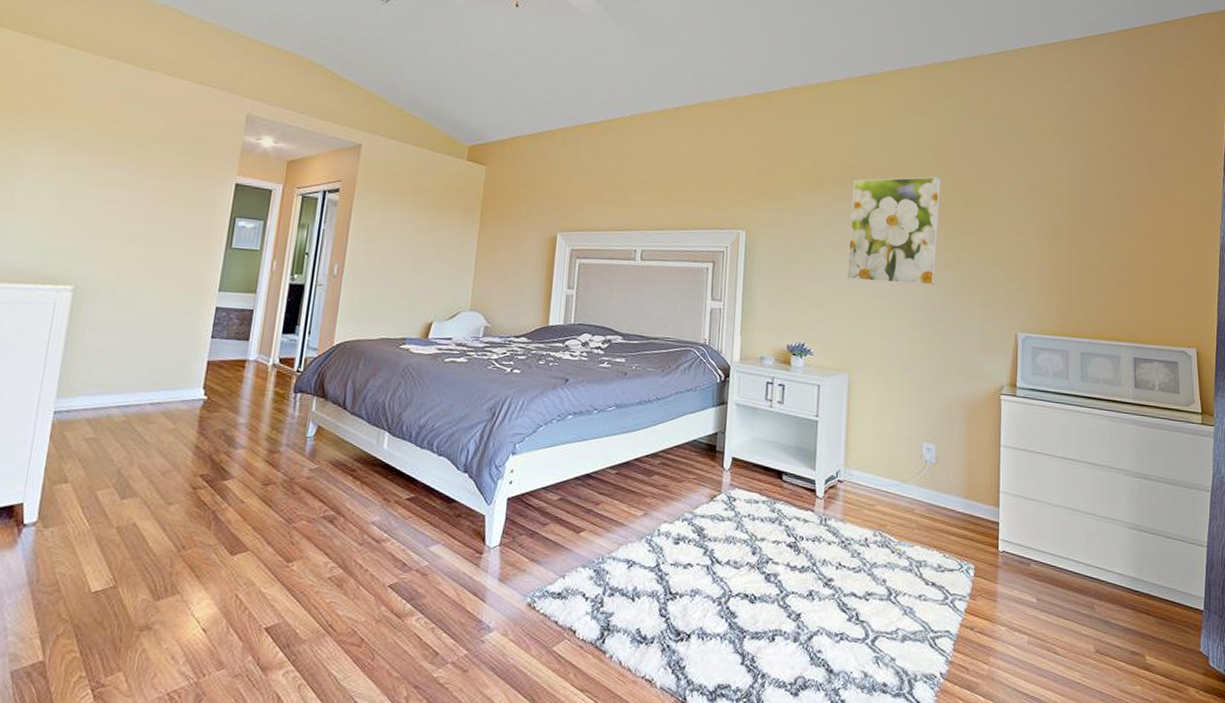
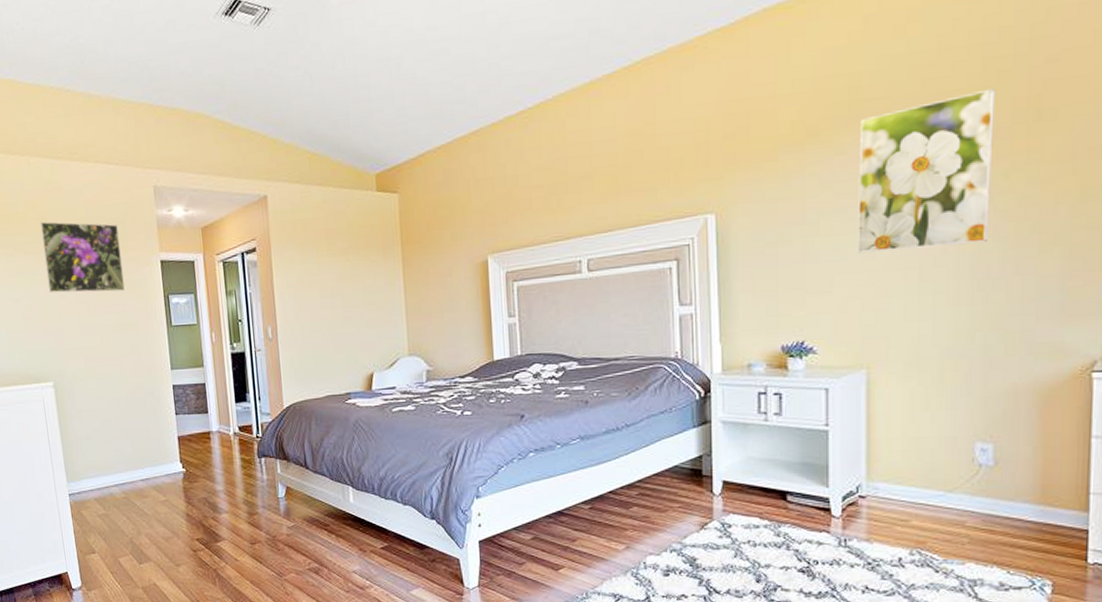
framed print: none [99,124,197,206] -> present [40,221,125,293]

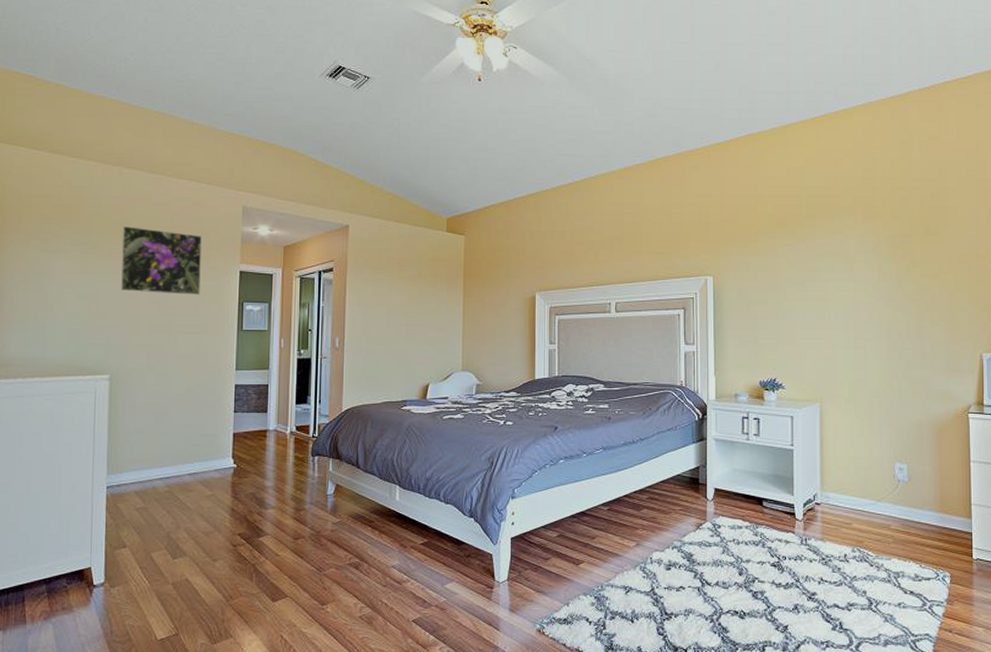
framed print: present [856,88,995,254] -> none [812,208,900,316]

